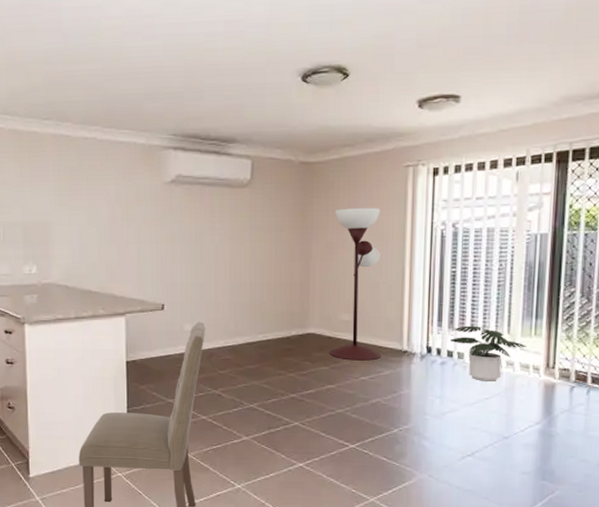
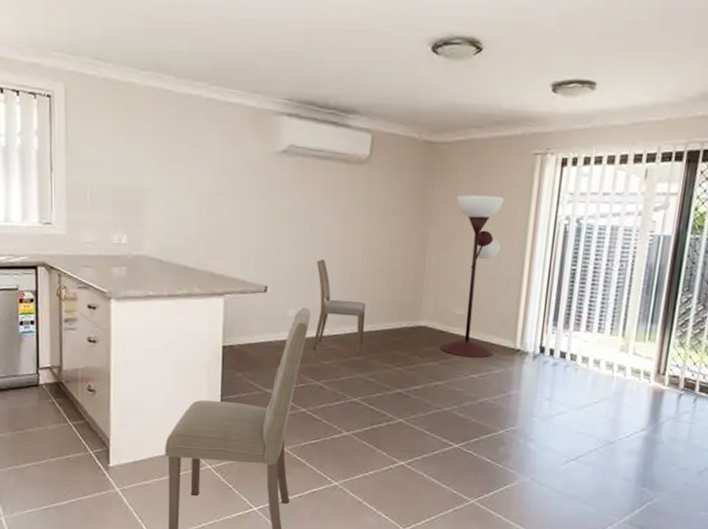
dining chair: none [207,276,257,363] -> present [312,259,366,355]
potted plant: present [449,325,527,382] -> none [563,326,640,386]

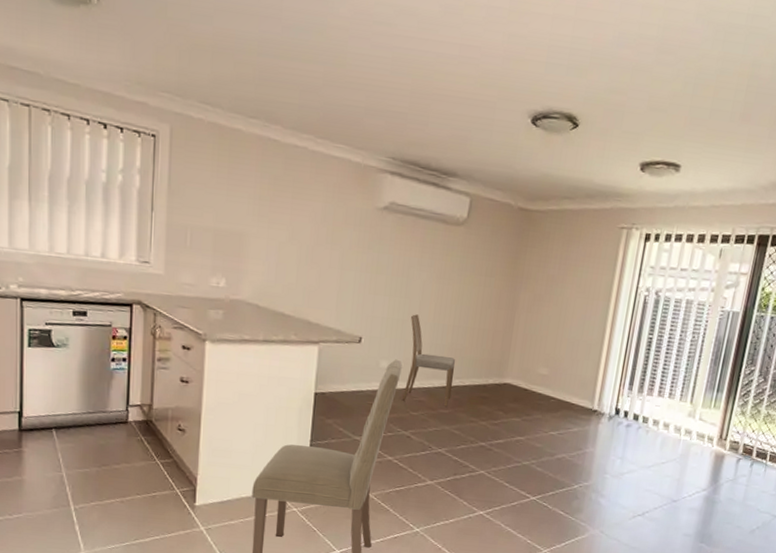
floor lamp: present [439,194,504,358] -> none [522,261,591,417]

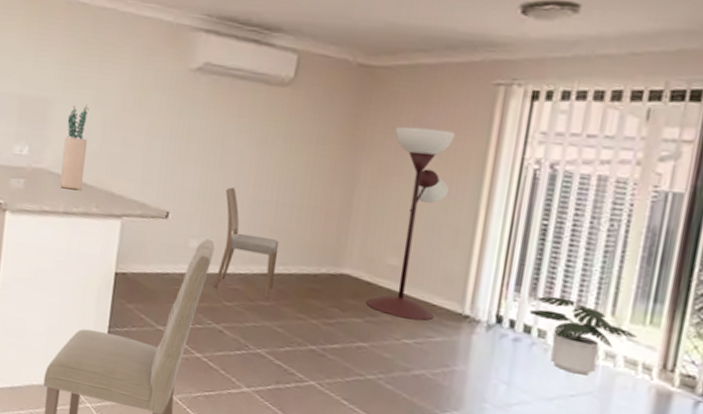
vase: none [259,239,284,320] -> present [60,104,89,191]
floor lamp: none [522,261,591,417] -> present [365,126,455,321]
potted plant: none [637,391,705,448] -> present [529,296,637,375]

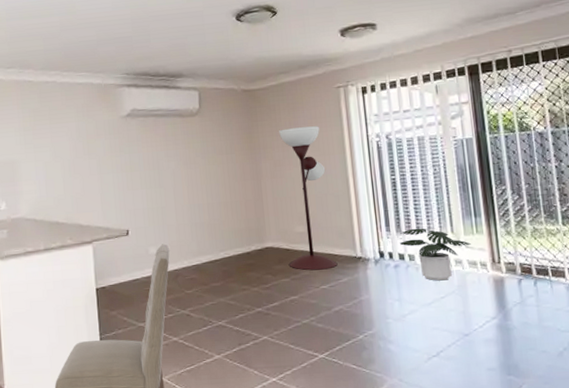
vase: present [60,104,89,191] -> none [33,159,55,230]
dining chair: present [214,187,280,299] -> none [167,200,220,281]

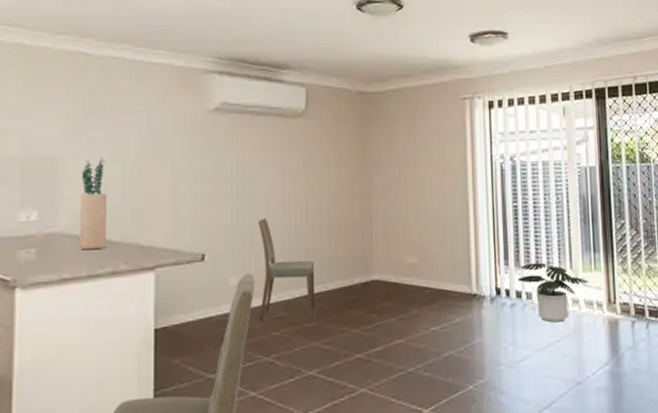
vase: none [33,159,55,230] -> present [79,157,108,250]
dining chair: none [167,200,220,281] -> present [257,218,316,321]
floor lamp: present [279,126,338,271] -> none [396,141,451,309]

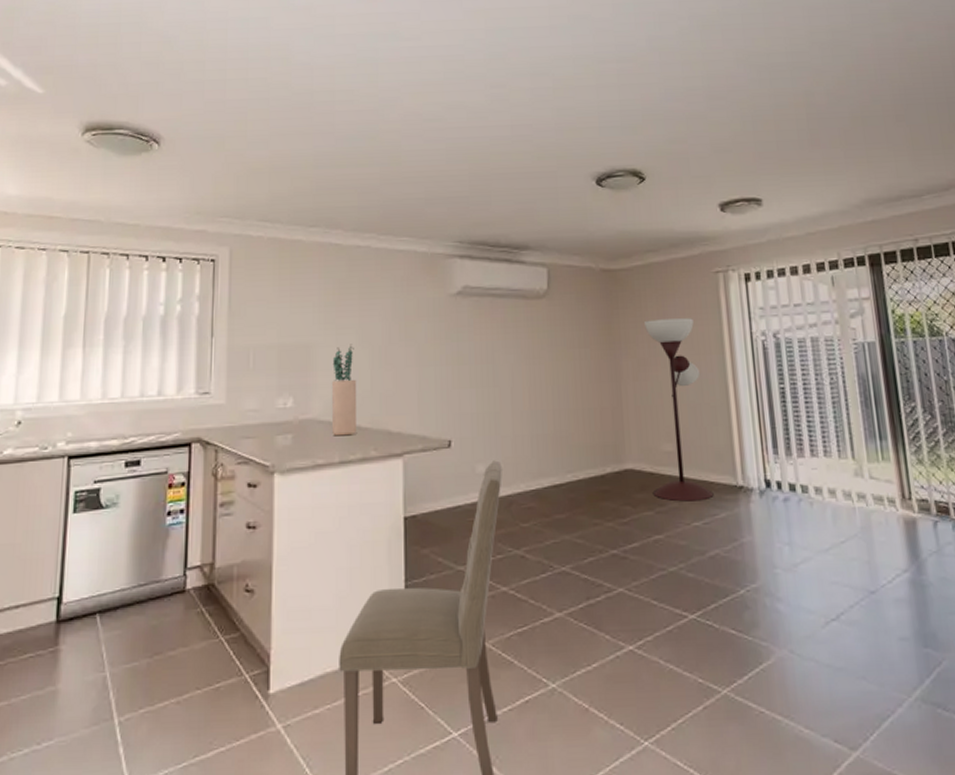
dining chair: present [257,218,316,321] -> none [502,403,566,512]
floor lamp: none [396,141,451,309] -> present [644,318,714,502]
potted plant: present [517,262,589,323] -> none [789,451,876,520]

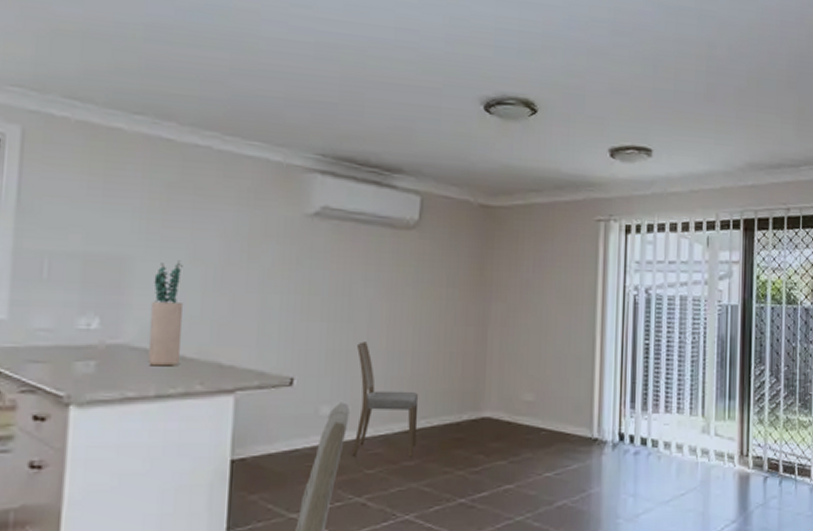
dining chair: none [502,403,566,512] -> present [352,341,419,459]
floor lamp: present [644,318,714,502] -> none [508,263,570,452]

